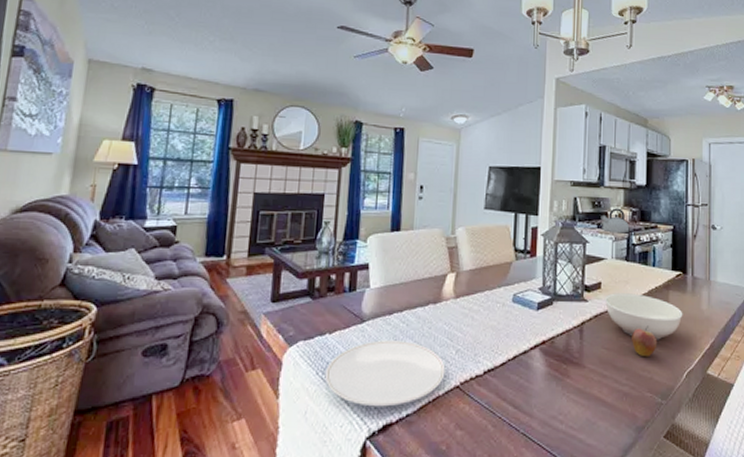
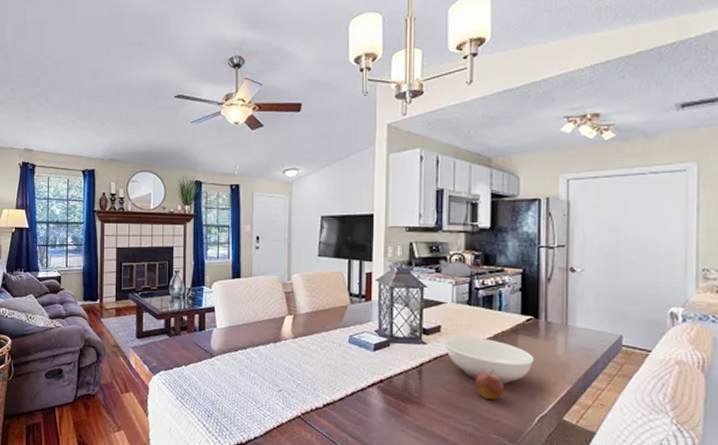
plate: present [324,340,446,407] -> none [183,373,287,430]

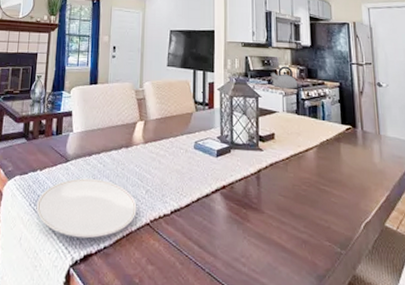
plate: none [183,373,287,430] -> present [36,178,137,239]
bowl: present [444,336,535,384] -> none [278,143,356,190]
fruit: present [475,369,505,400] -> none [307,176,333,207]

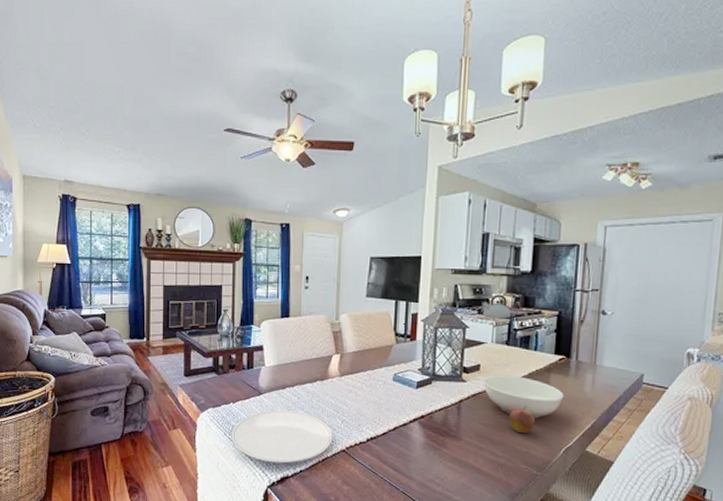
bowl: none [278,143,356,190] -> present [482,374,564,419]
fruit: none [307,176,333,207] -> present [509,405,536,434]

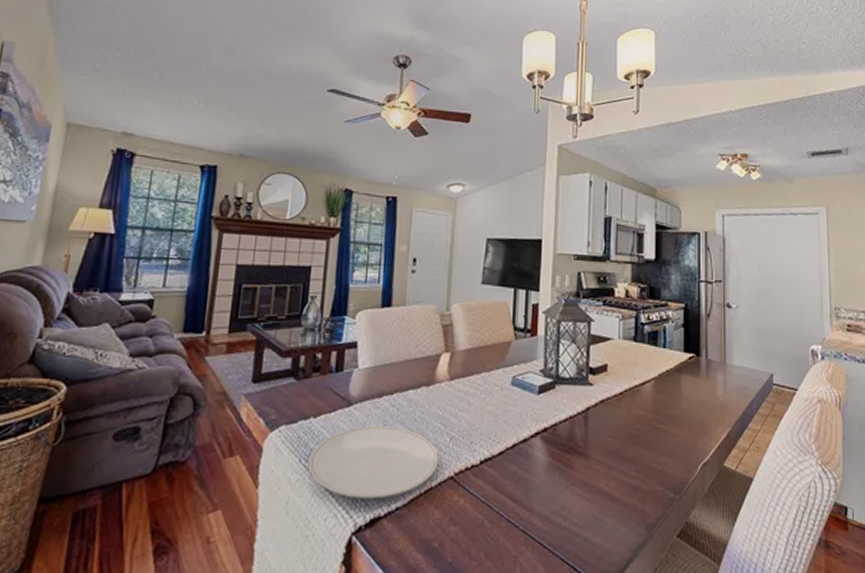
kettle: present [481,294,512,320] -> none [606,284,638,313]
bowl: present [482,374,564,419] -> none [611,376,697,429]
fruit: present [509,405,536,434] -> none [641,412,669,448]

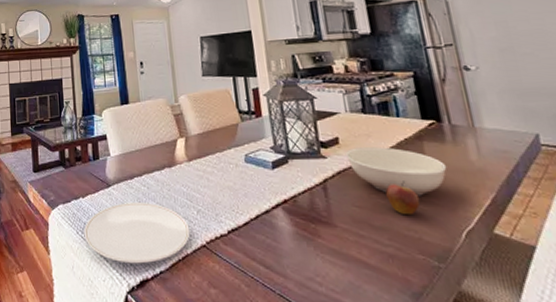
bowl: none [611,376,697,429] -> present [345,147,447,196]
fruit: none [641,412,669,448] -> present [385,181,421,216]

